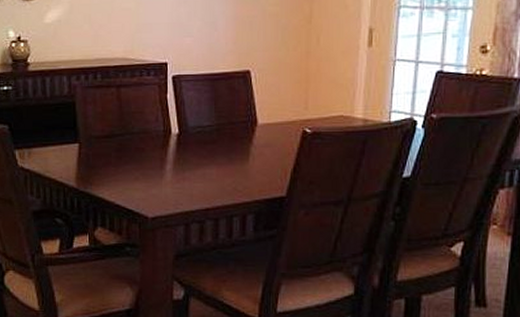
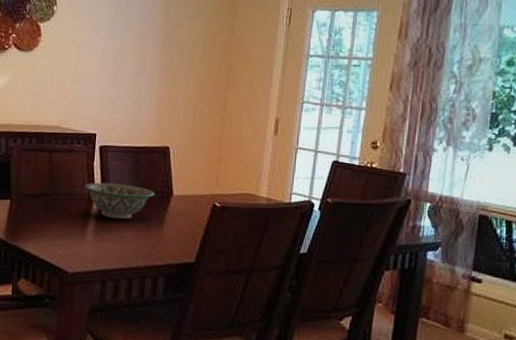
decorative bowl: none [159,116,237,155] -> present [84,182,154,220]

